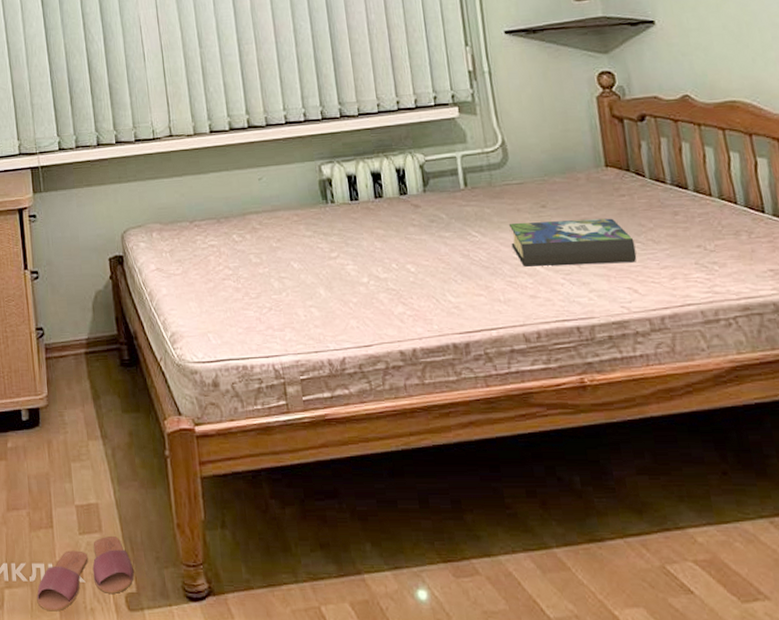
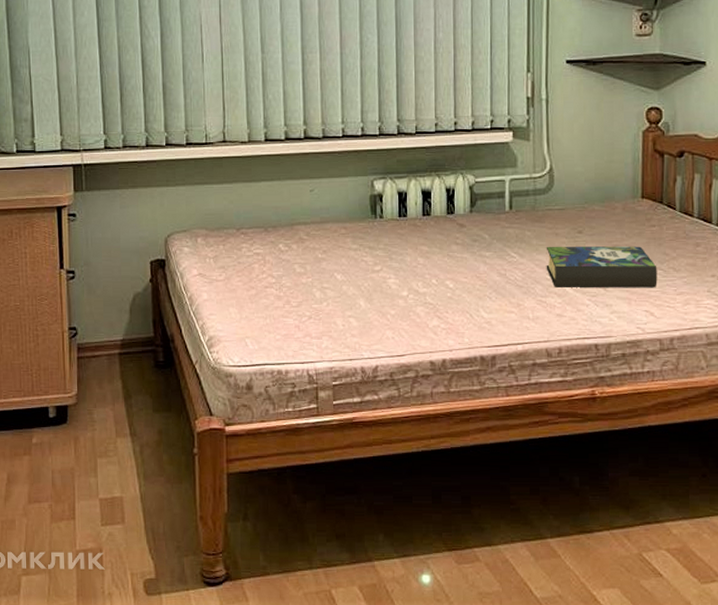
slippers: present [36,537,134,612] -> none [54,528,154,596]

